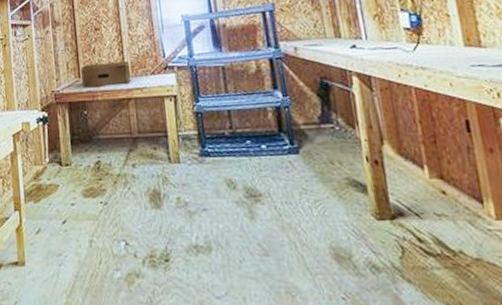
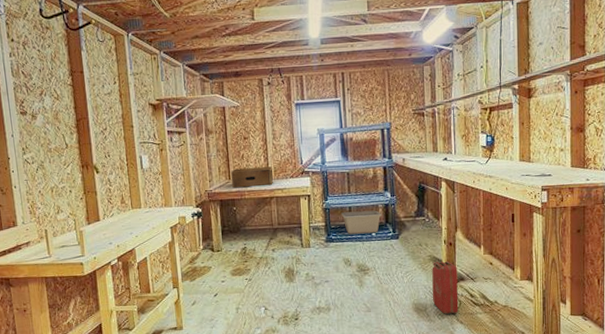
storage bin: none [217,114,274,147] -> present [341,210,383,235]
jerry can: none [352,187,403,266] -> present [432,261,459,314]

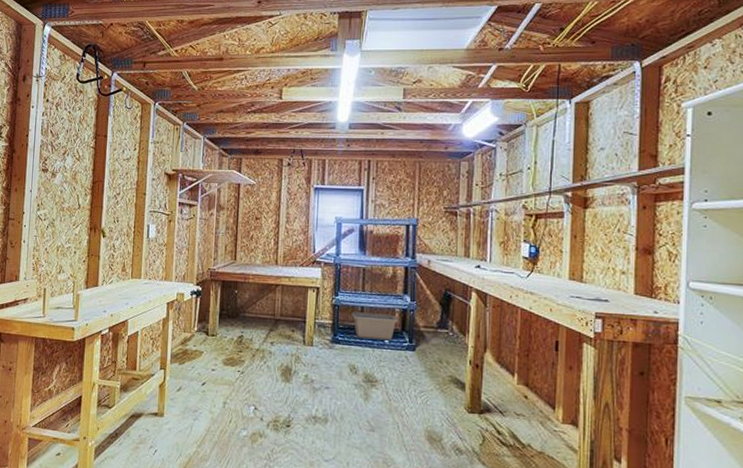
wooden box: present [231,166,273,188] -> none [237,249,282,272]
jerry can: present [432,261,459,314] -> none [450,384,483,451]

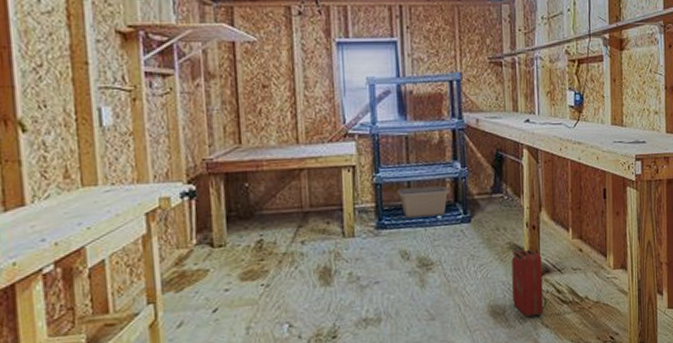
jerry can: none [450,384,483,451] -> present [511,249,544,317]

